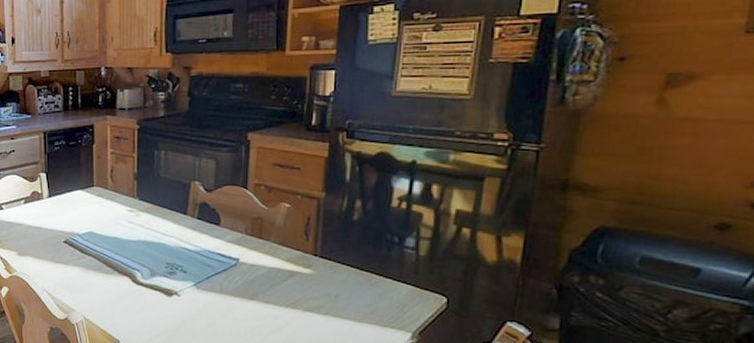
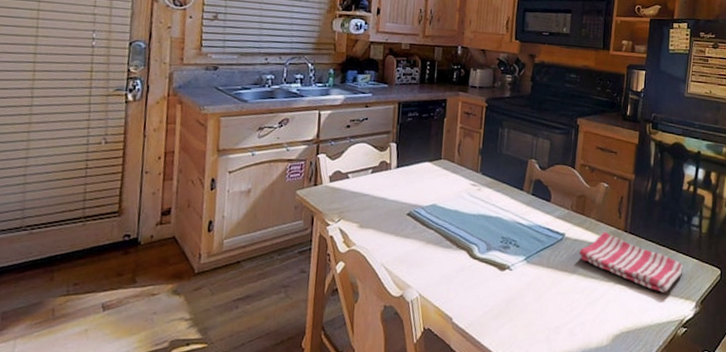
dish towel: none [257,255,394,322] -> present [579,231,684,293]

